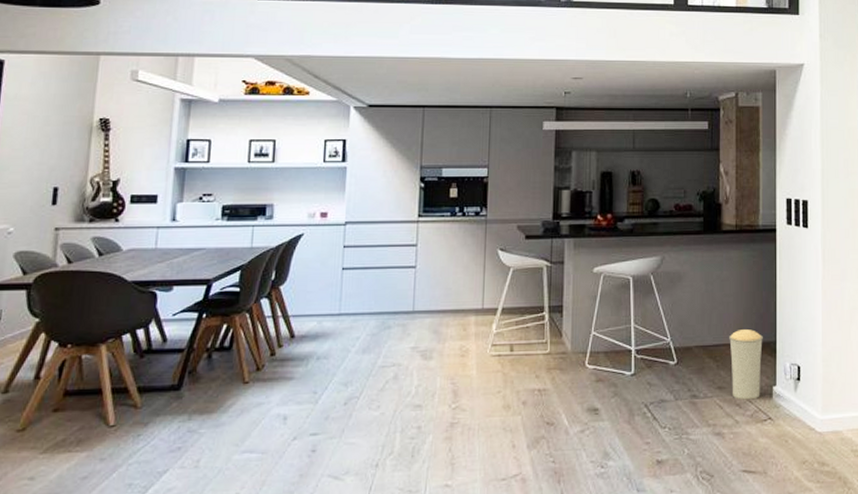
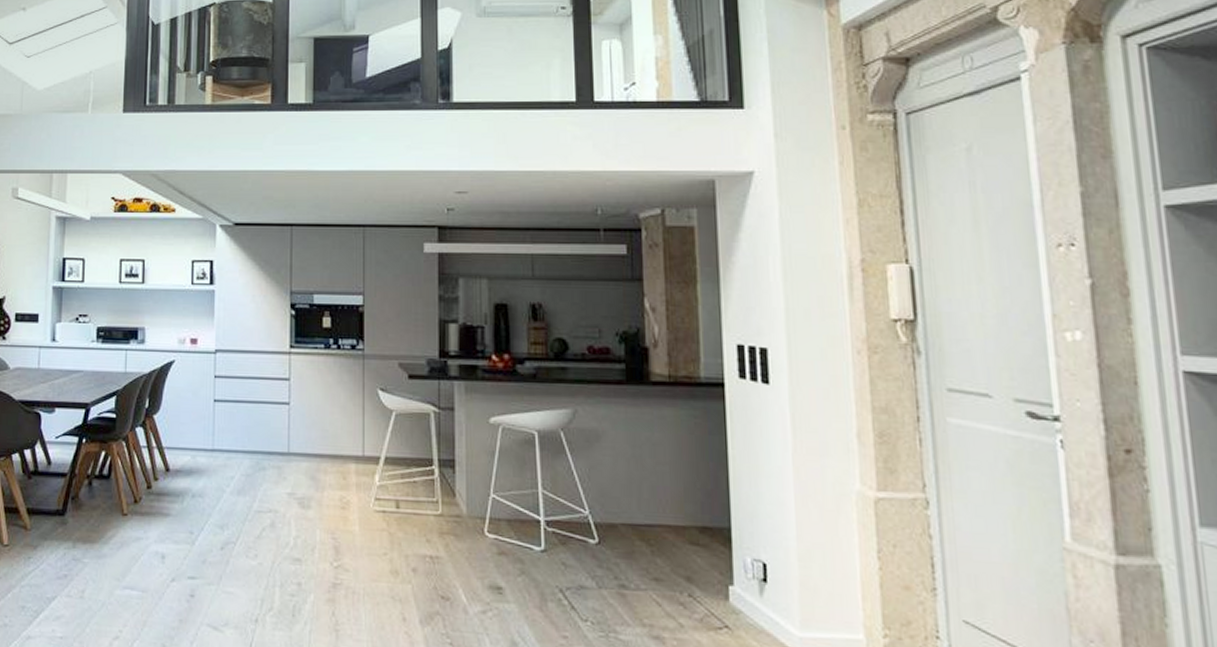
trash can: present [729,329,763,400] -> none [666,508,713,600]

